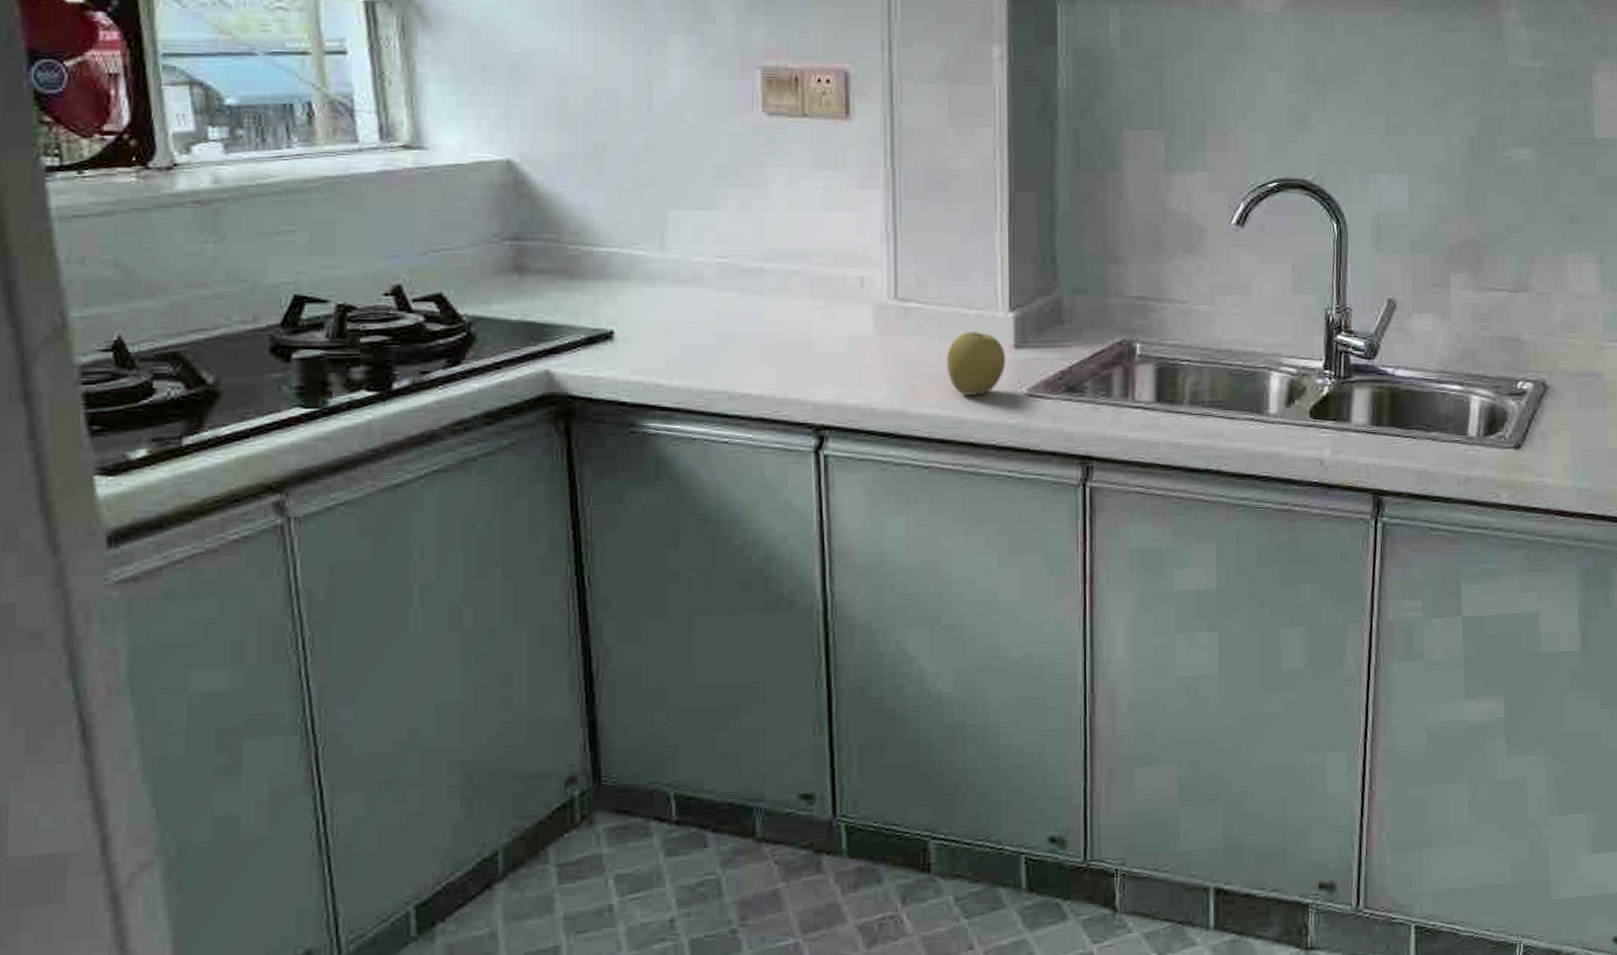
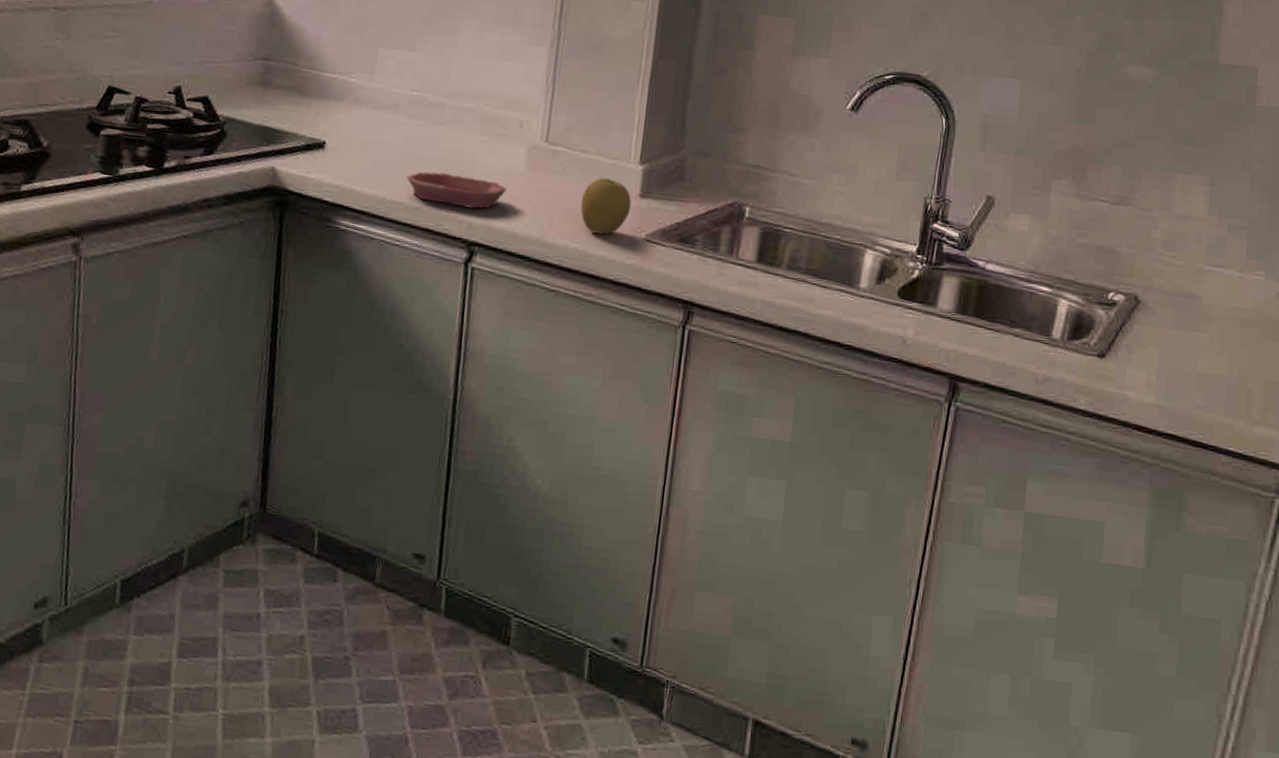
bowl: none [727,350,854,387] -> present [407,171,507,209]

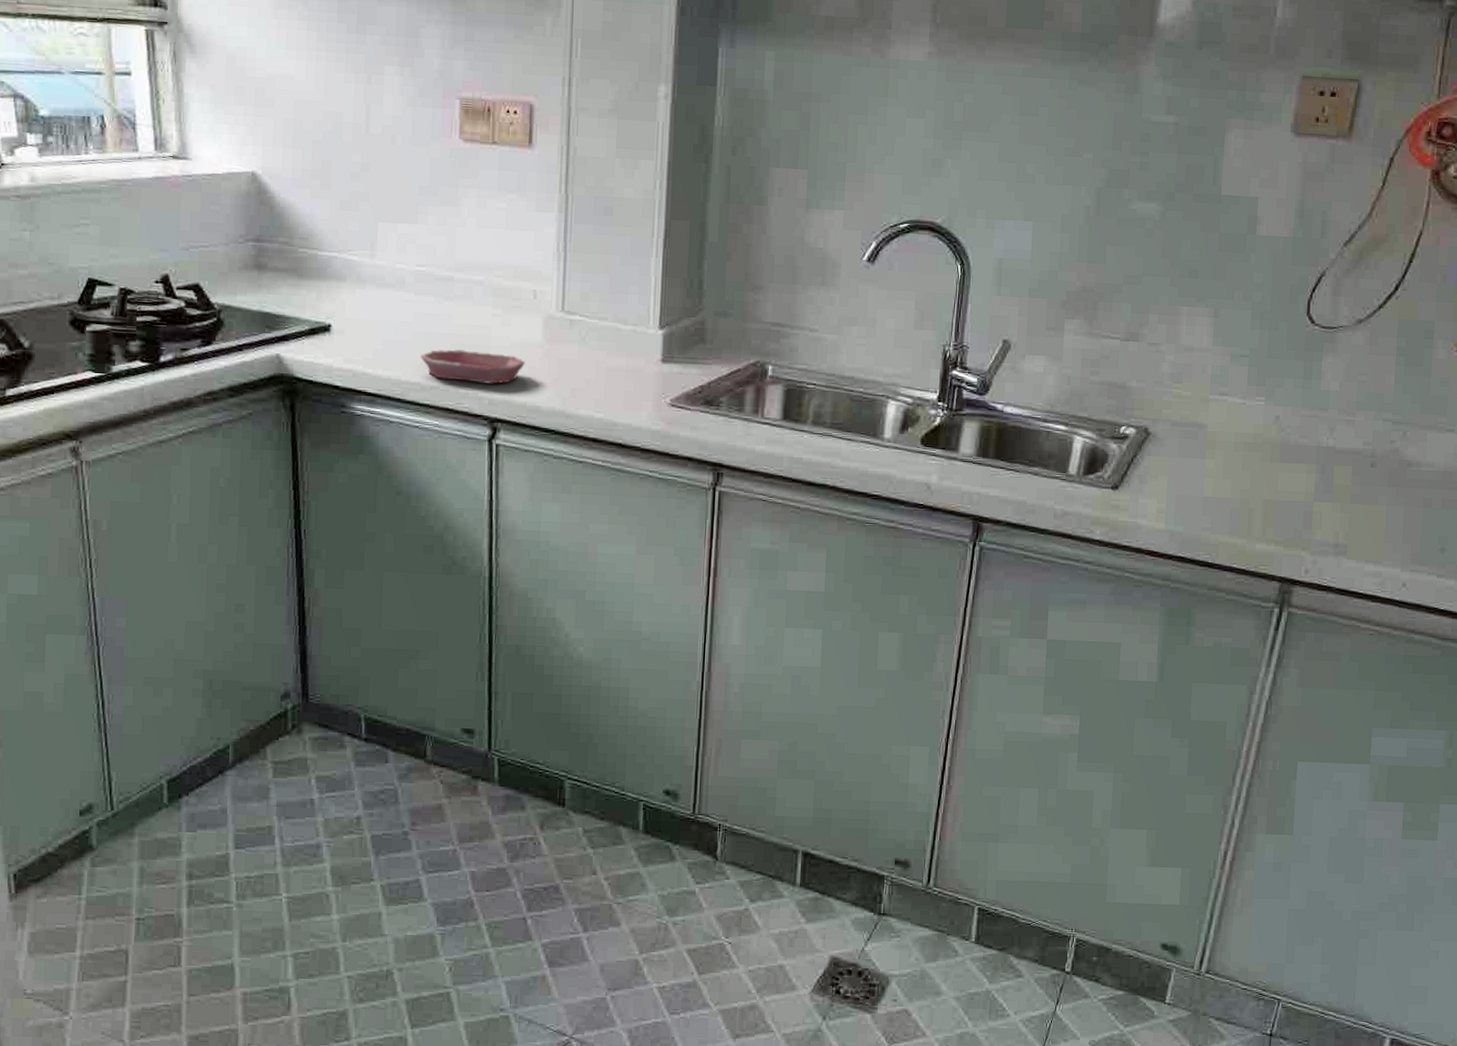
fruit: present [580,178,632,235] -> none [602,345,654,402]

